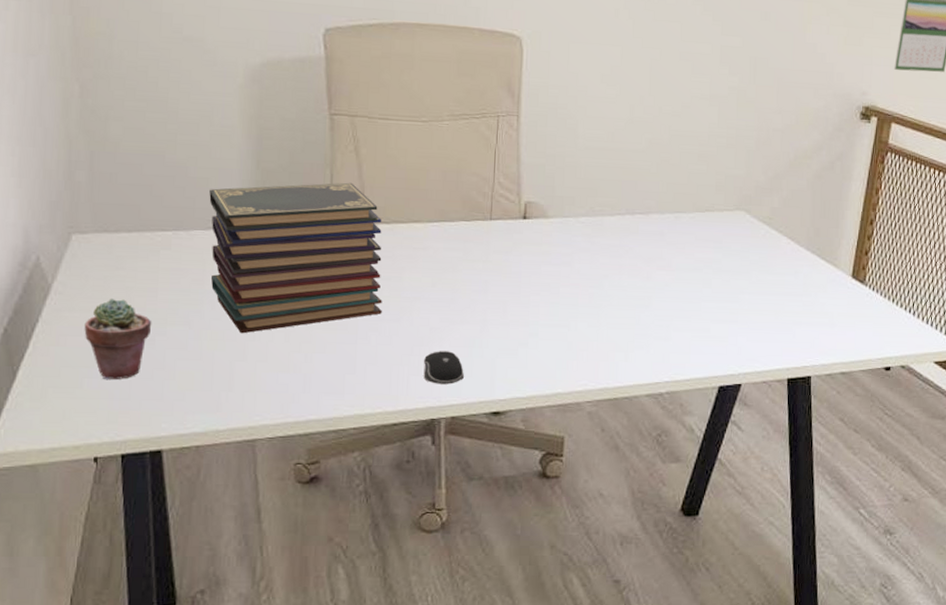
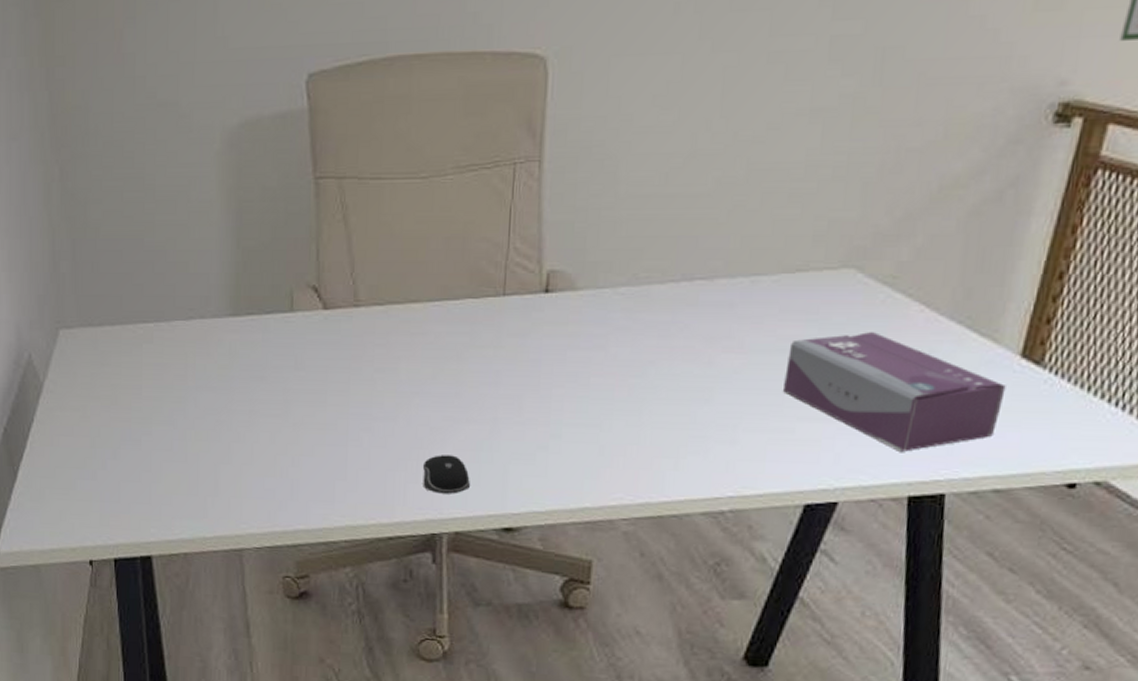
potted succulent: present [84,299,152,380] -> none [75,397,138,482]
book stack: present [209,182,382,334] -> none [189,258,376,434]
tissue box: none [700,256,844,345] -> present [782,331,1006,452]

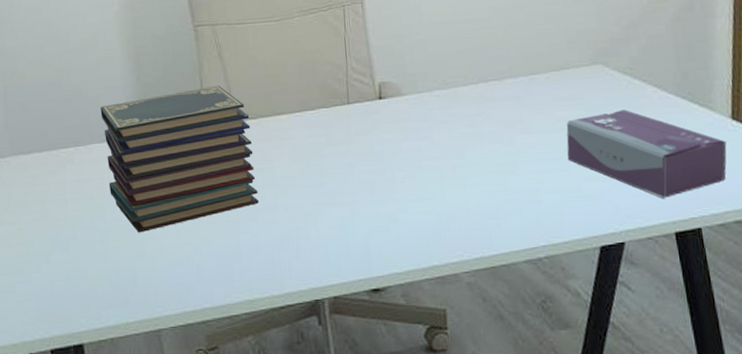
book stack: none [189,258,376,434] -> present [100,85,259,233]
computer mouse: present [423,455,470,494] -> none [302,233,341,266]

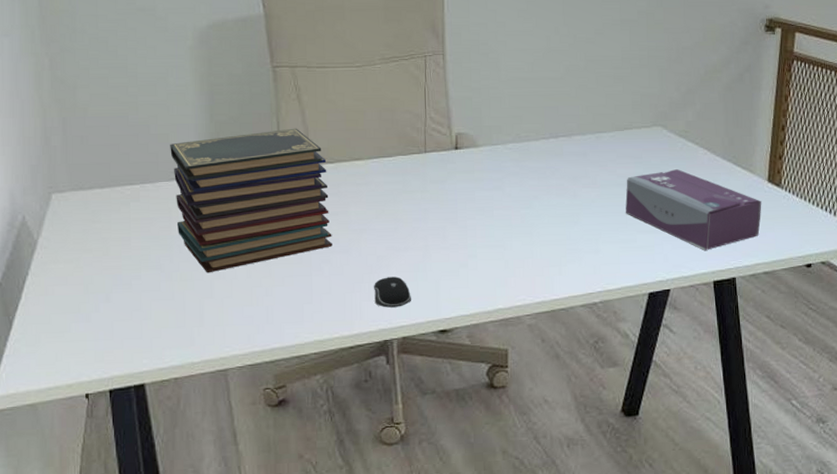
computer mouse: none [302,233,341,266] -> present [374,276,411,308]

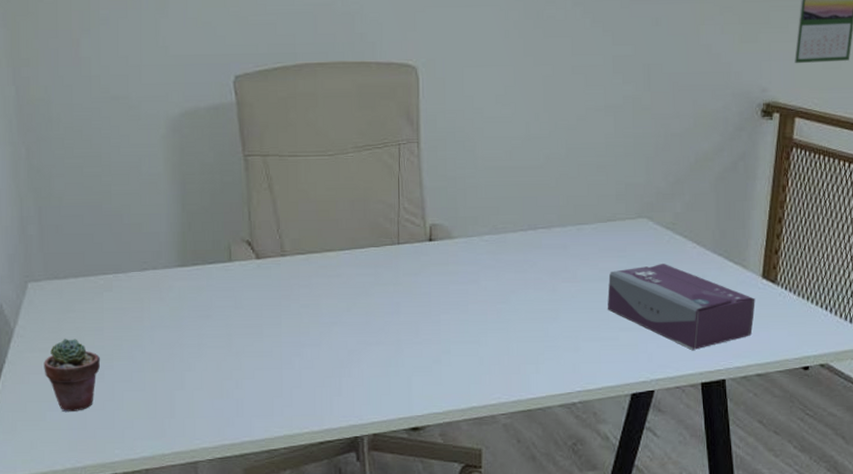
potted succulent: none [69,249,128,324] -> present [44,339,101,413]
book stack: present [170,128,332,273] -> none [142,218,303,365]
computer mouse: present [374,276,411,308] -> none [345,371,382,403]

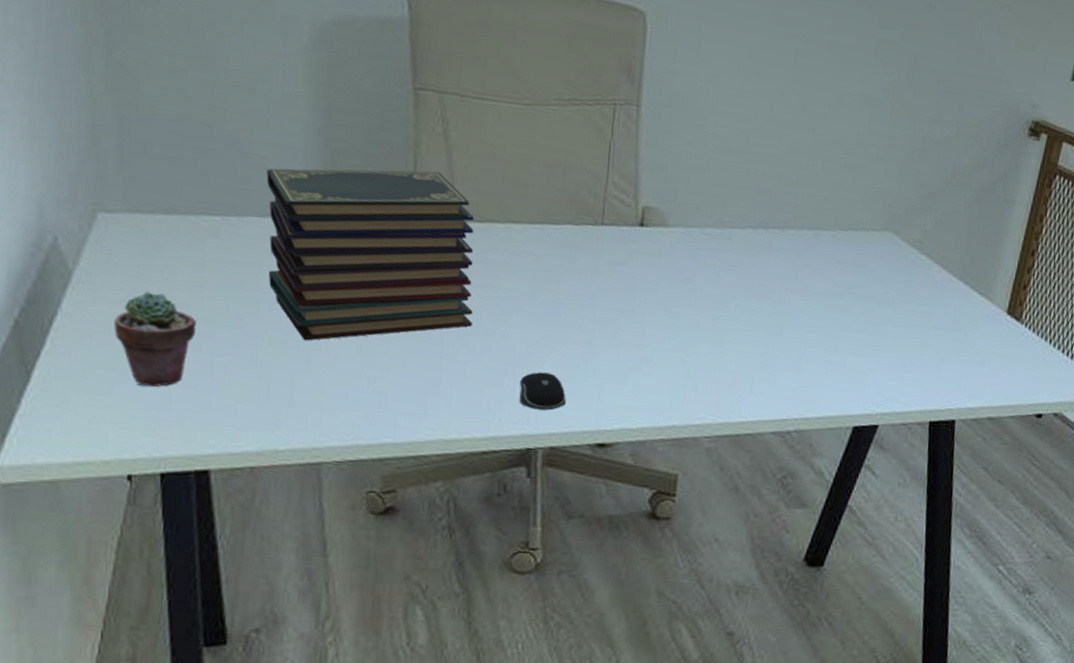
book stack: none [142,218,303,365] -> present [266,168,475,341]
computer mouse: none [345,371,382,403] -> present [519,372,566,411]
tissue box: present [607,263,755,350] -> none [837,284,997,385]

